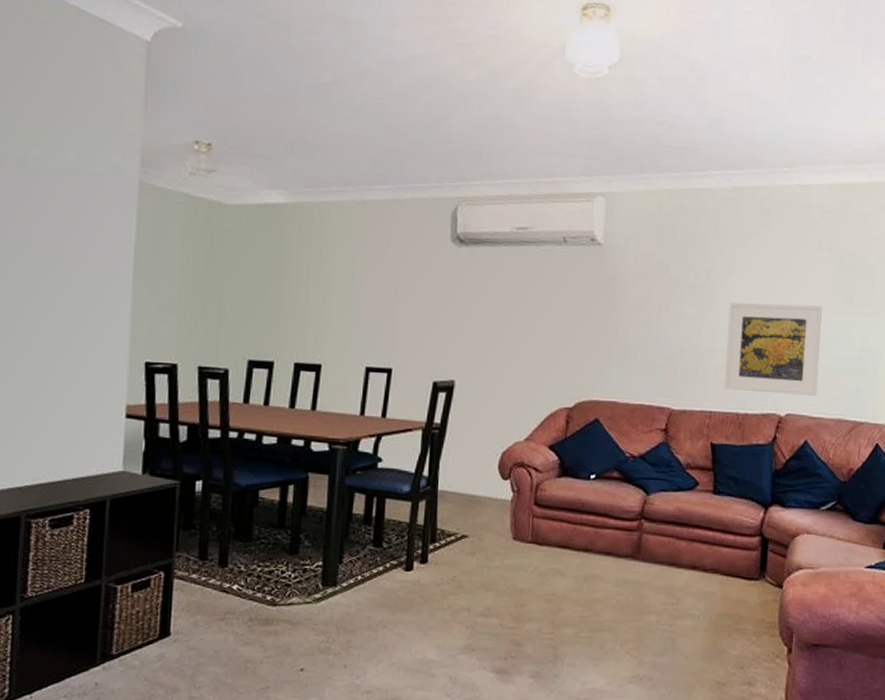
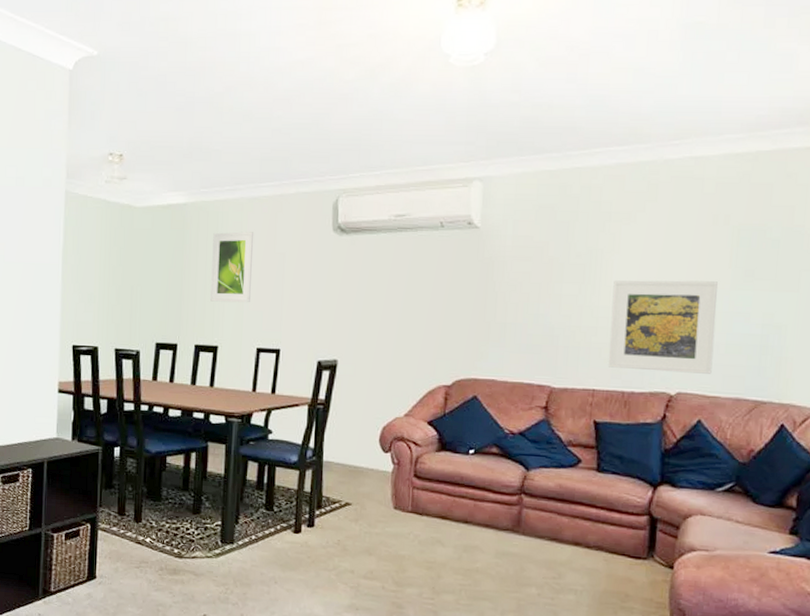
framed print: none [313,237,365,317] -> present [210,231,254,303]

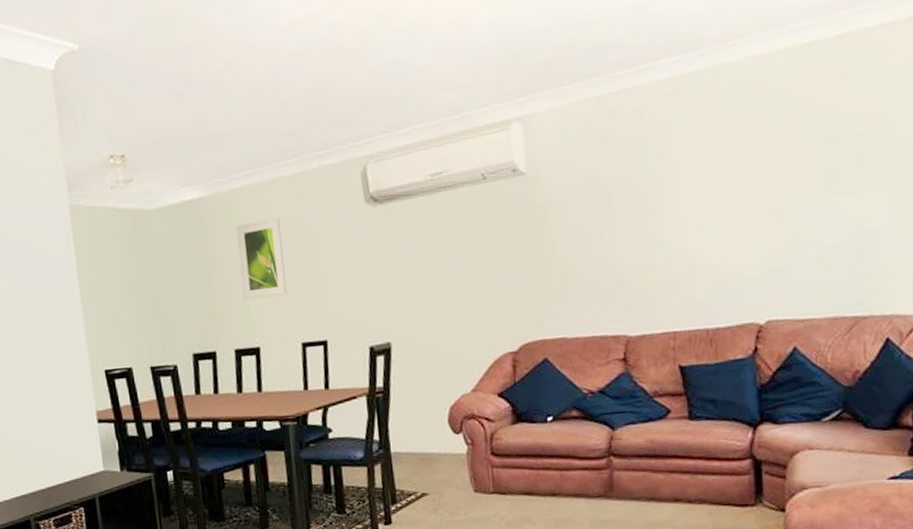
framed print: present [607,280,718,374] -> none [682,192,803,305]

